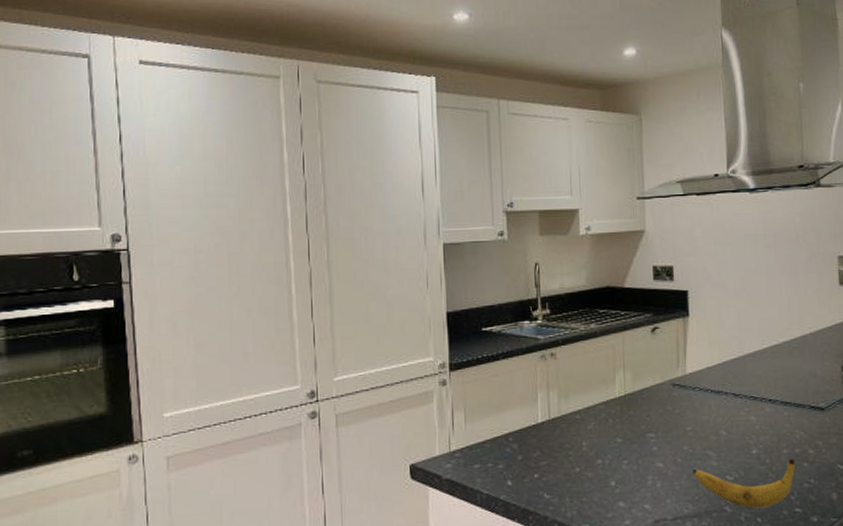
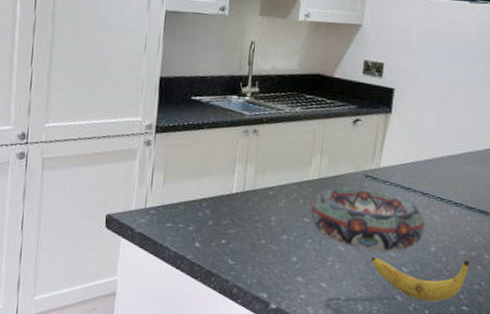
decorative bowl: none [622,398,743,462] -> present [310,187,426,251]

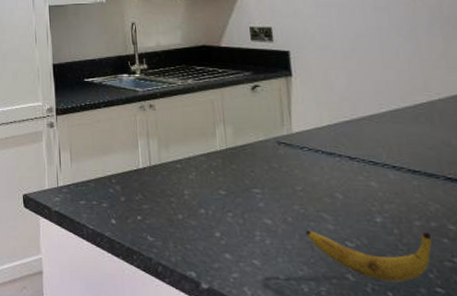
decorative bowl: present [310,187,426,251] -> none [224,155,363,224]

